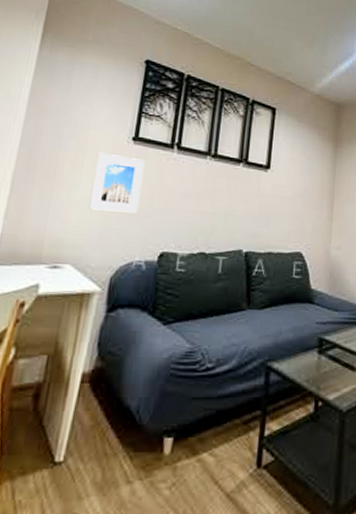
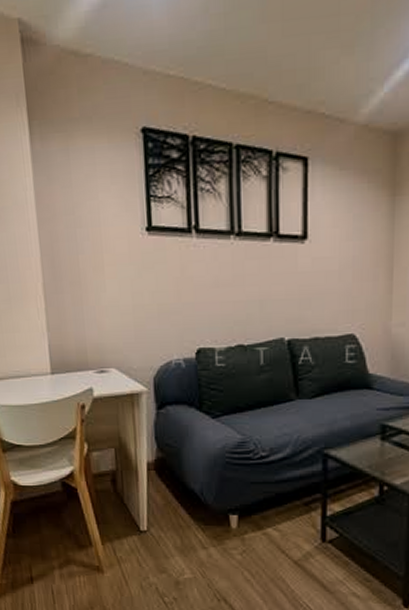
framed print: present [89,152,144,213] -> none [115,250,167,313]

